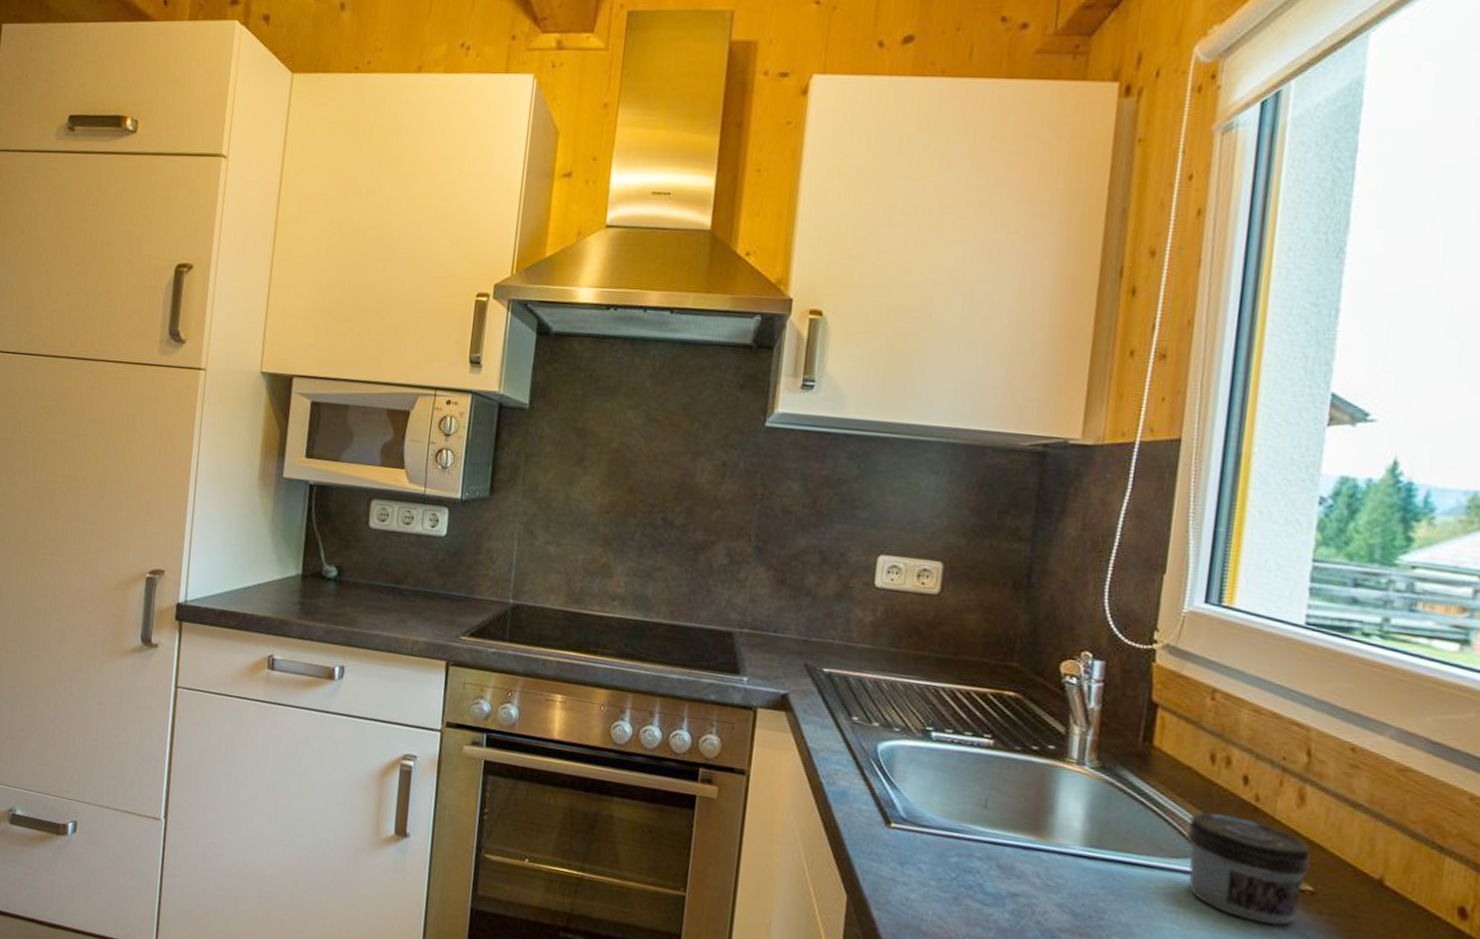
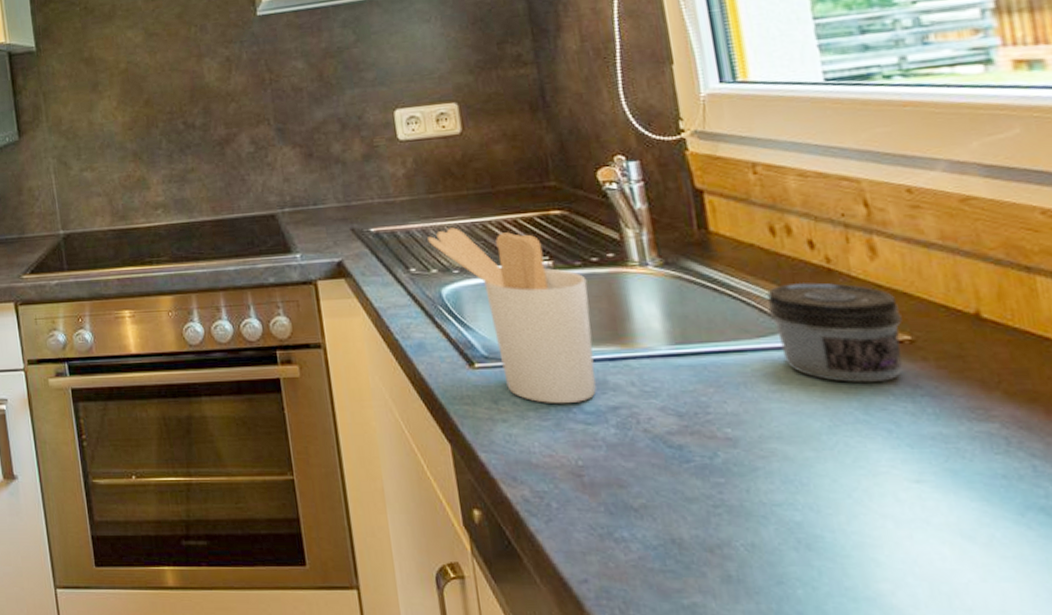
utensil holder: none [878,685,1022,882] -> present [428,227,597,404]

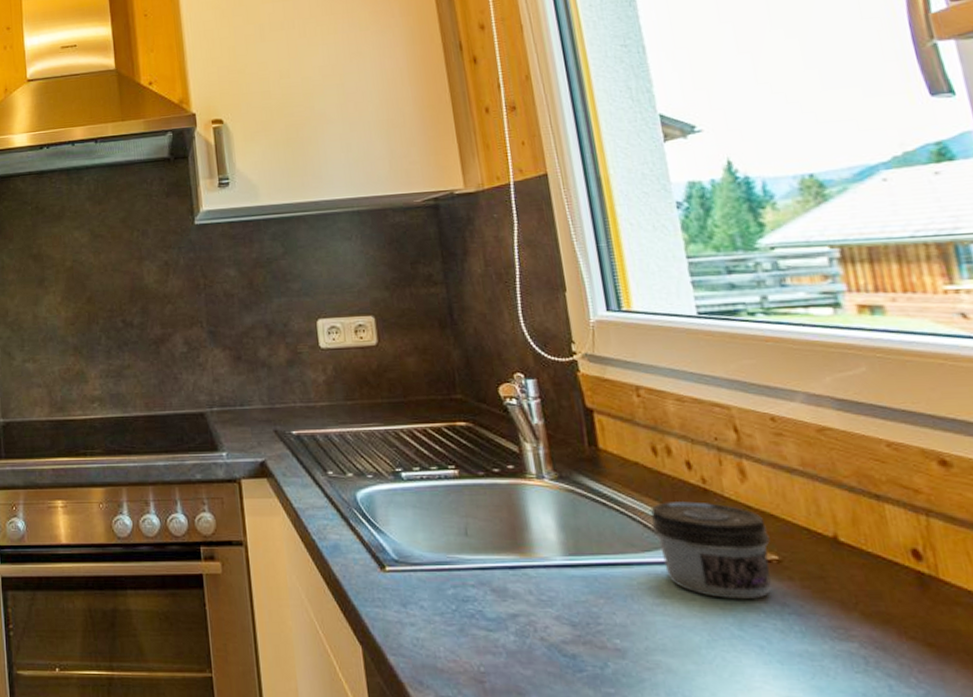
utensil holder: present [428,227,597,404] -> none [345,434,498,610]

